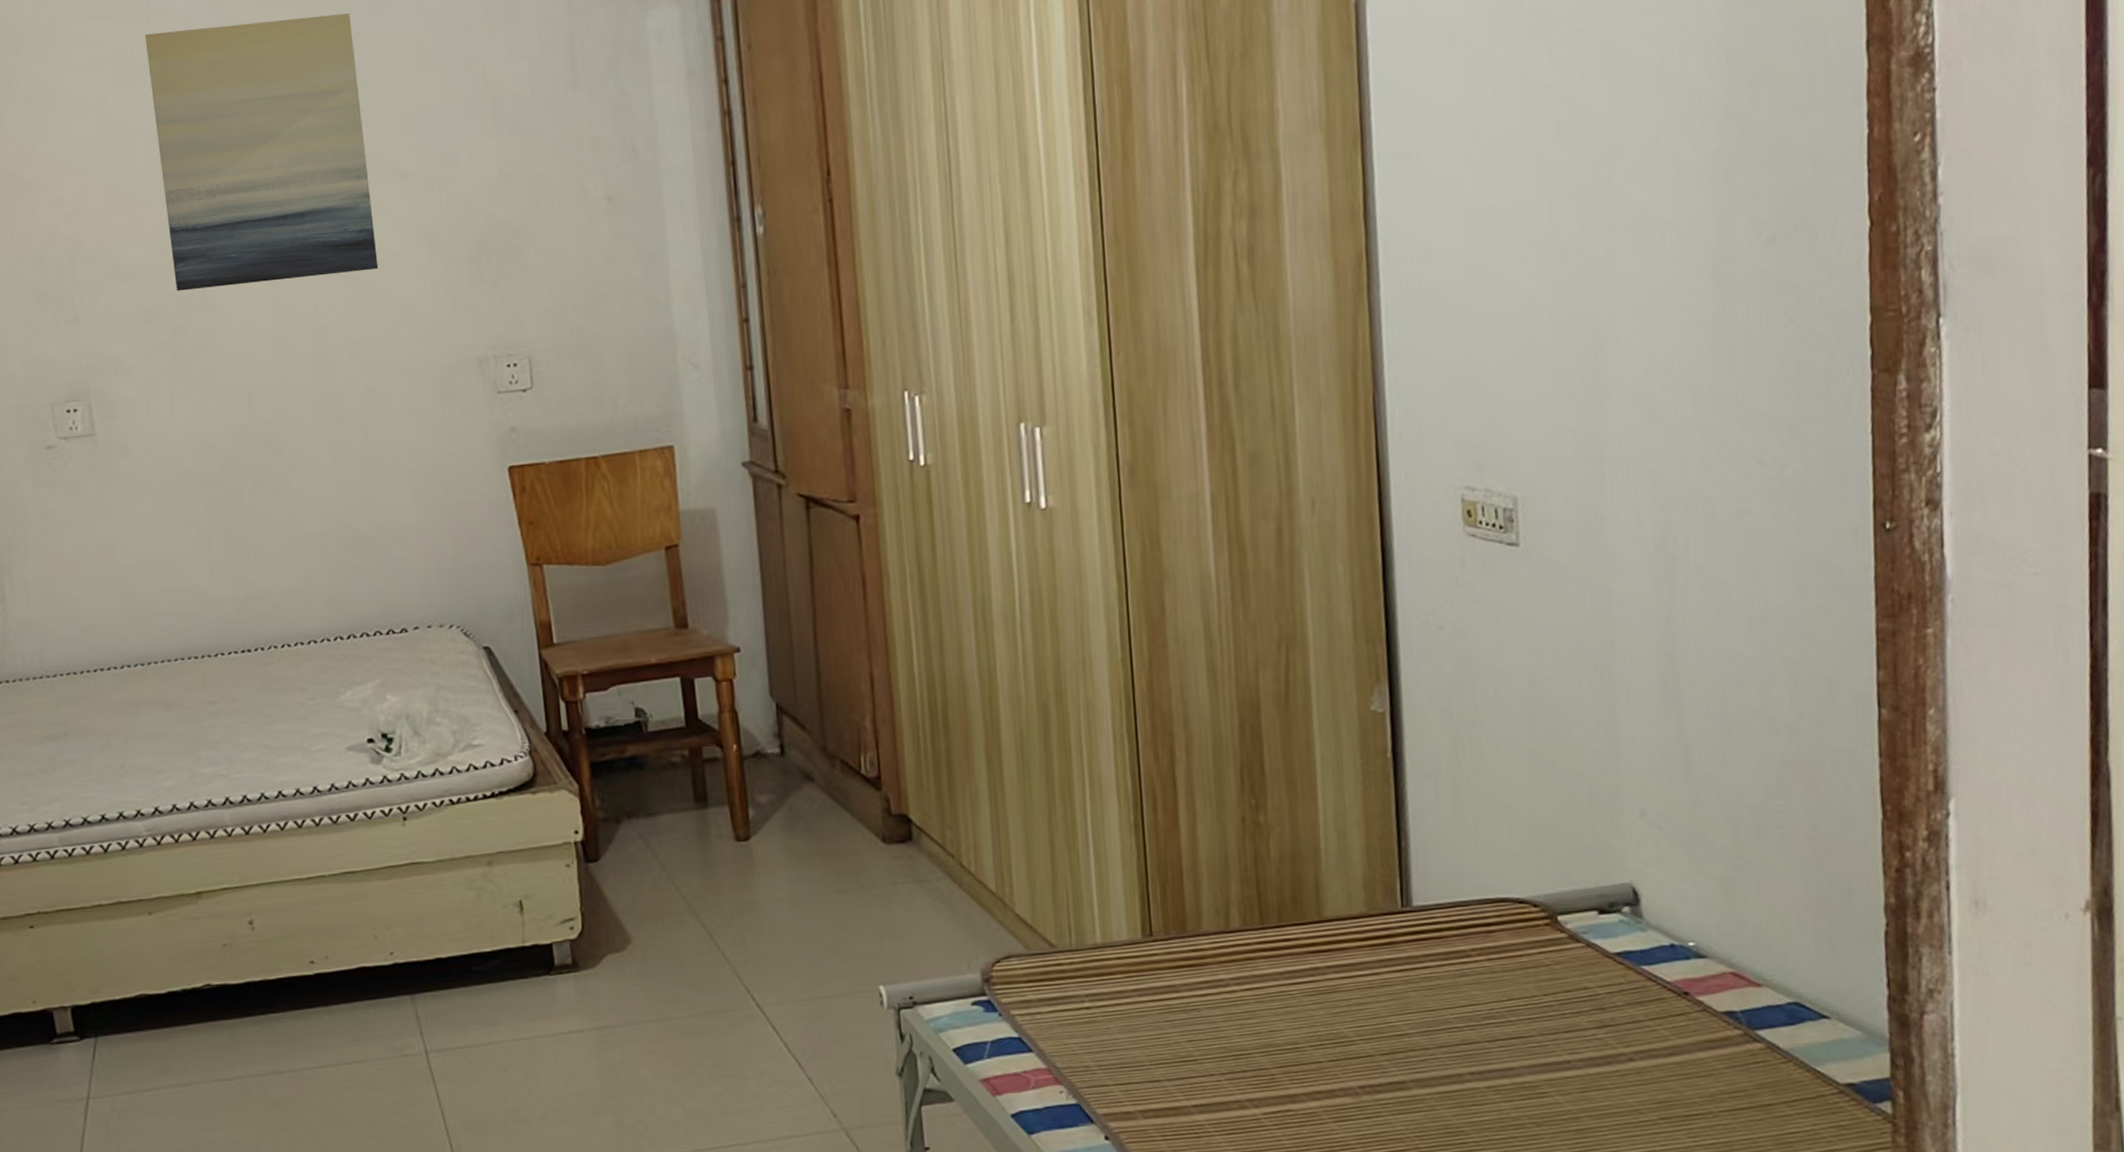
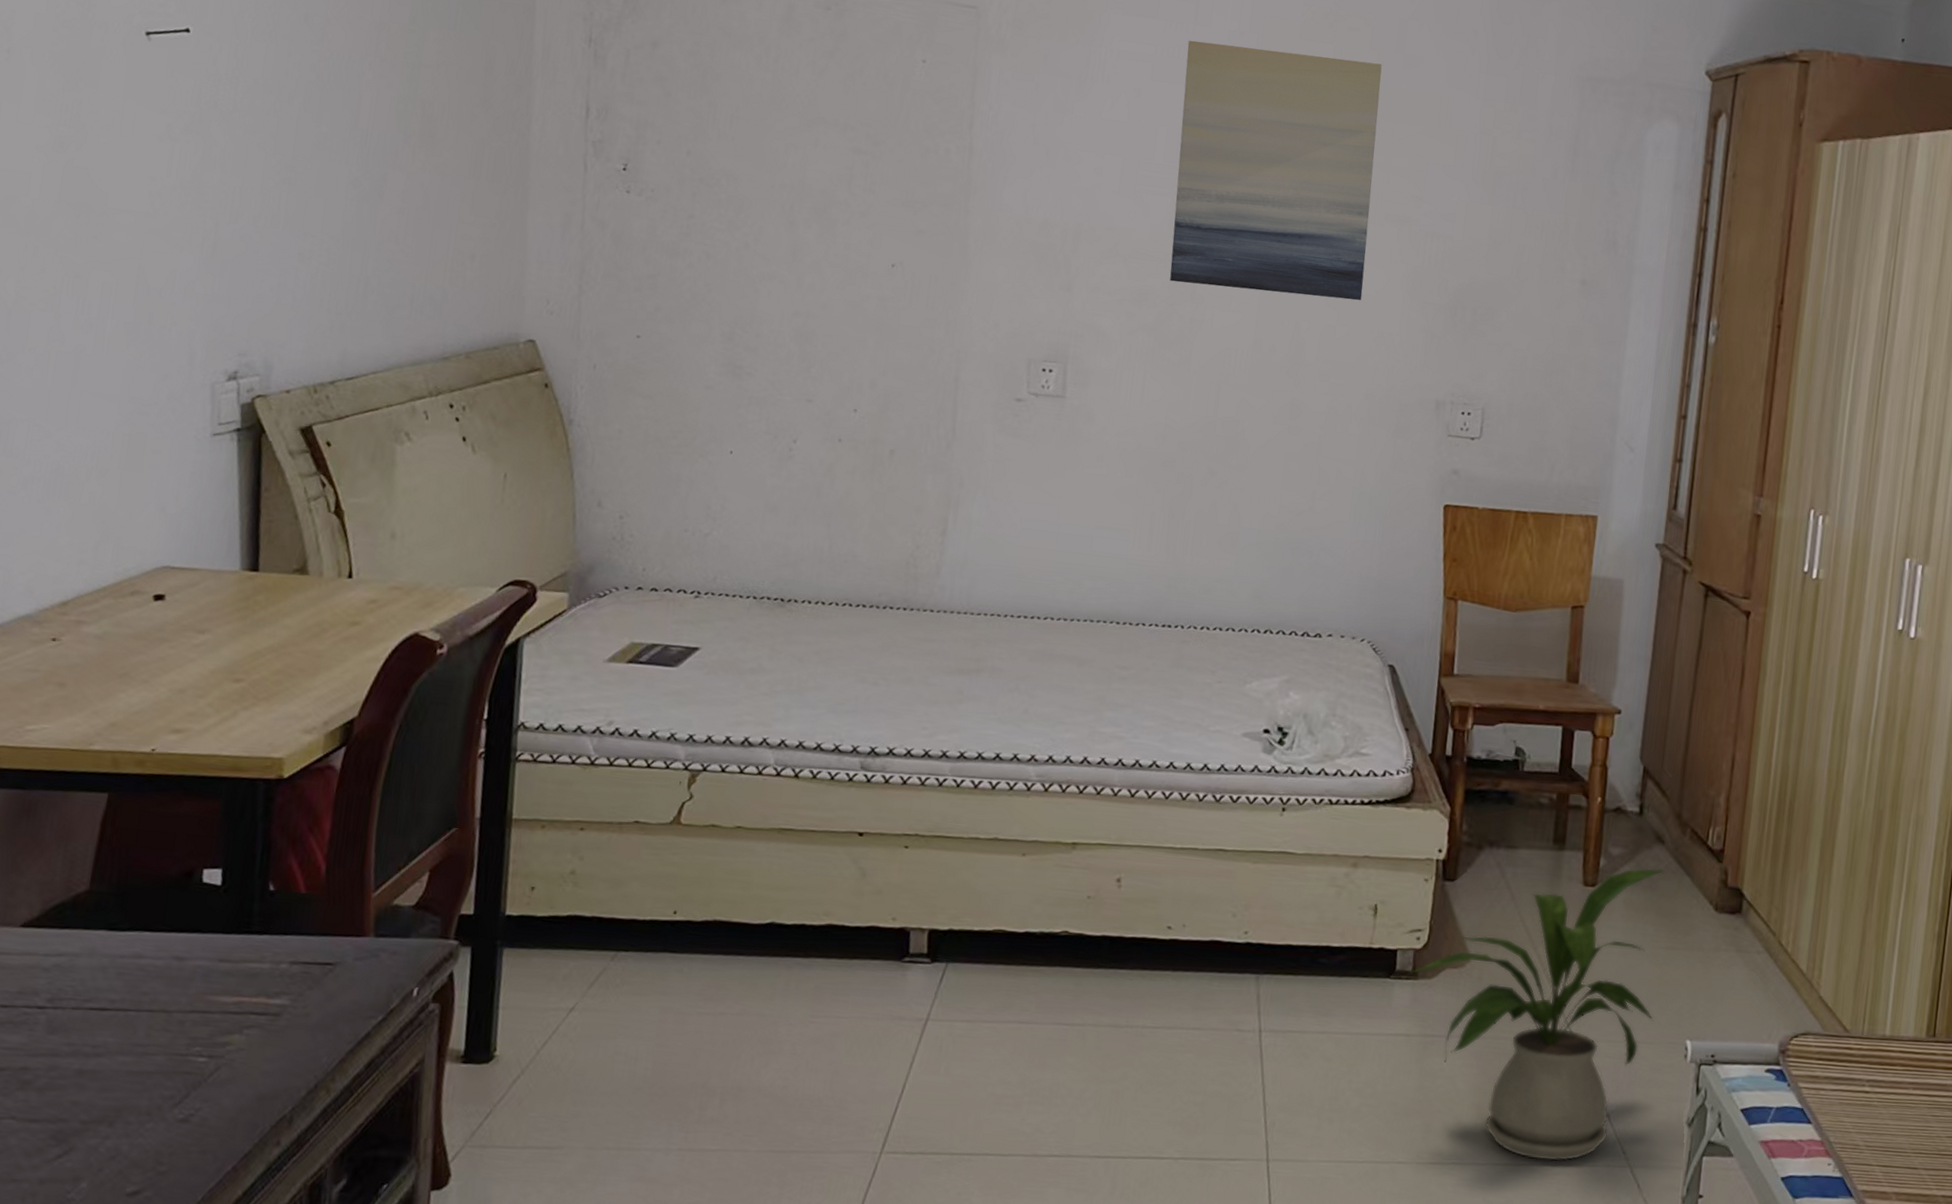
house plant: none [570,808,840,1139] -> present [1410,868,1666,1162]

